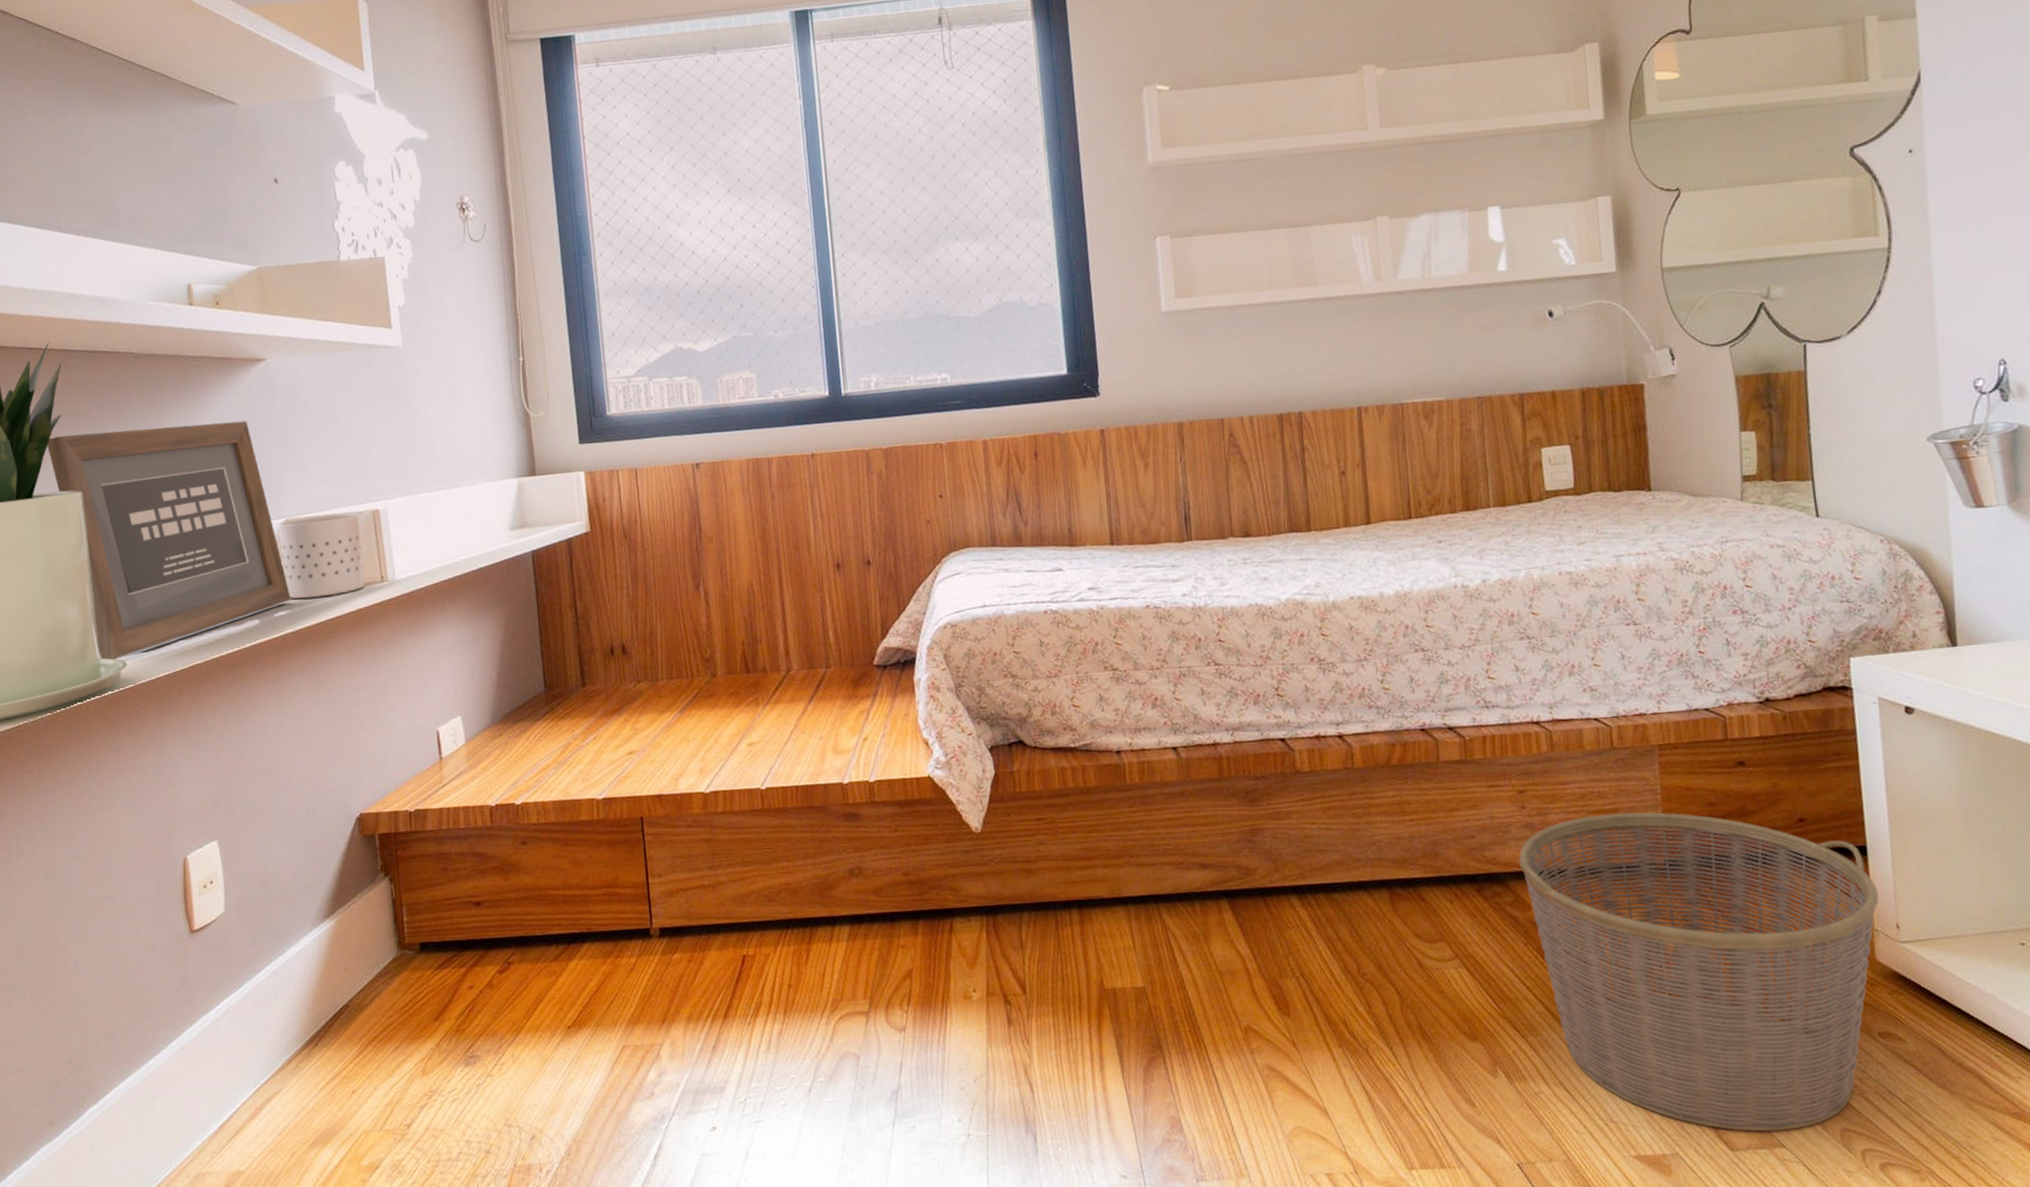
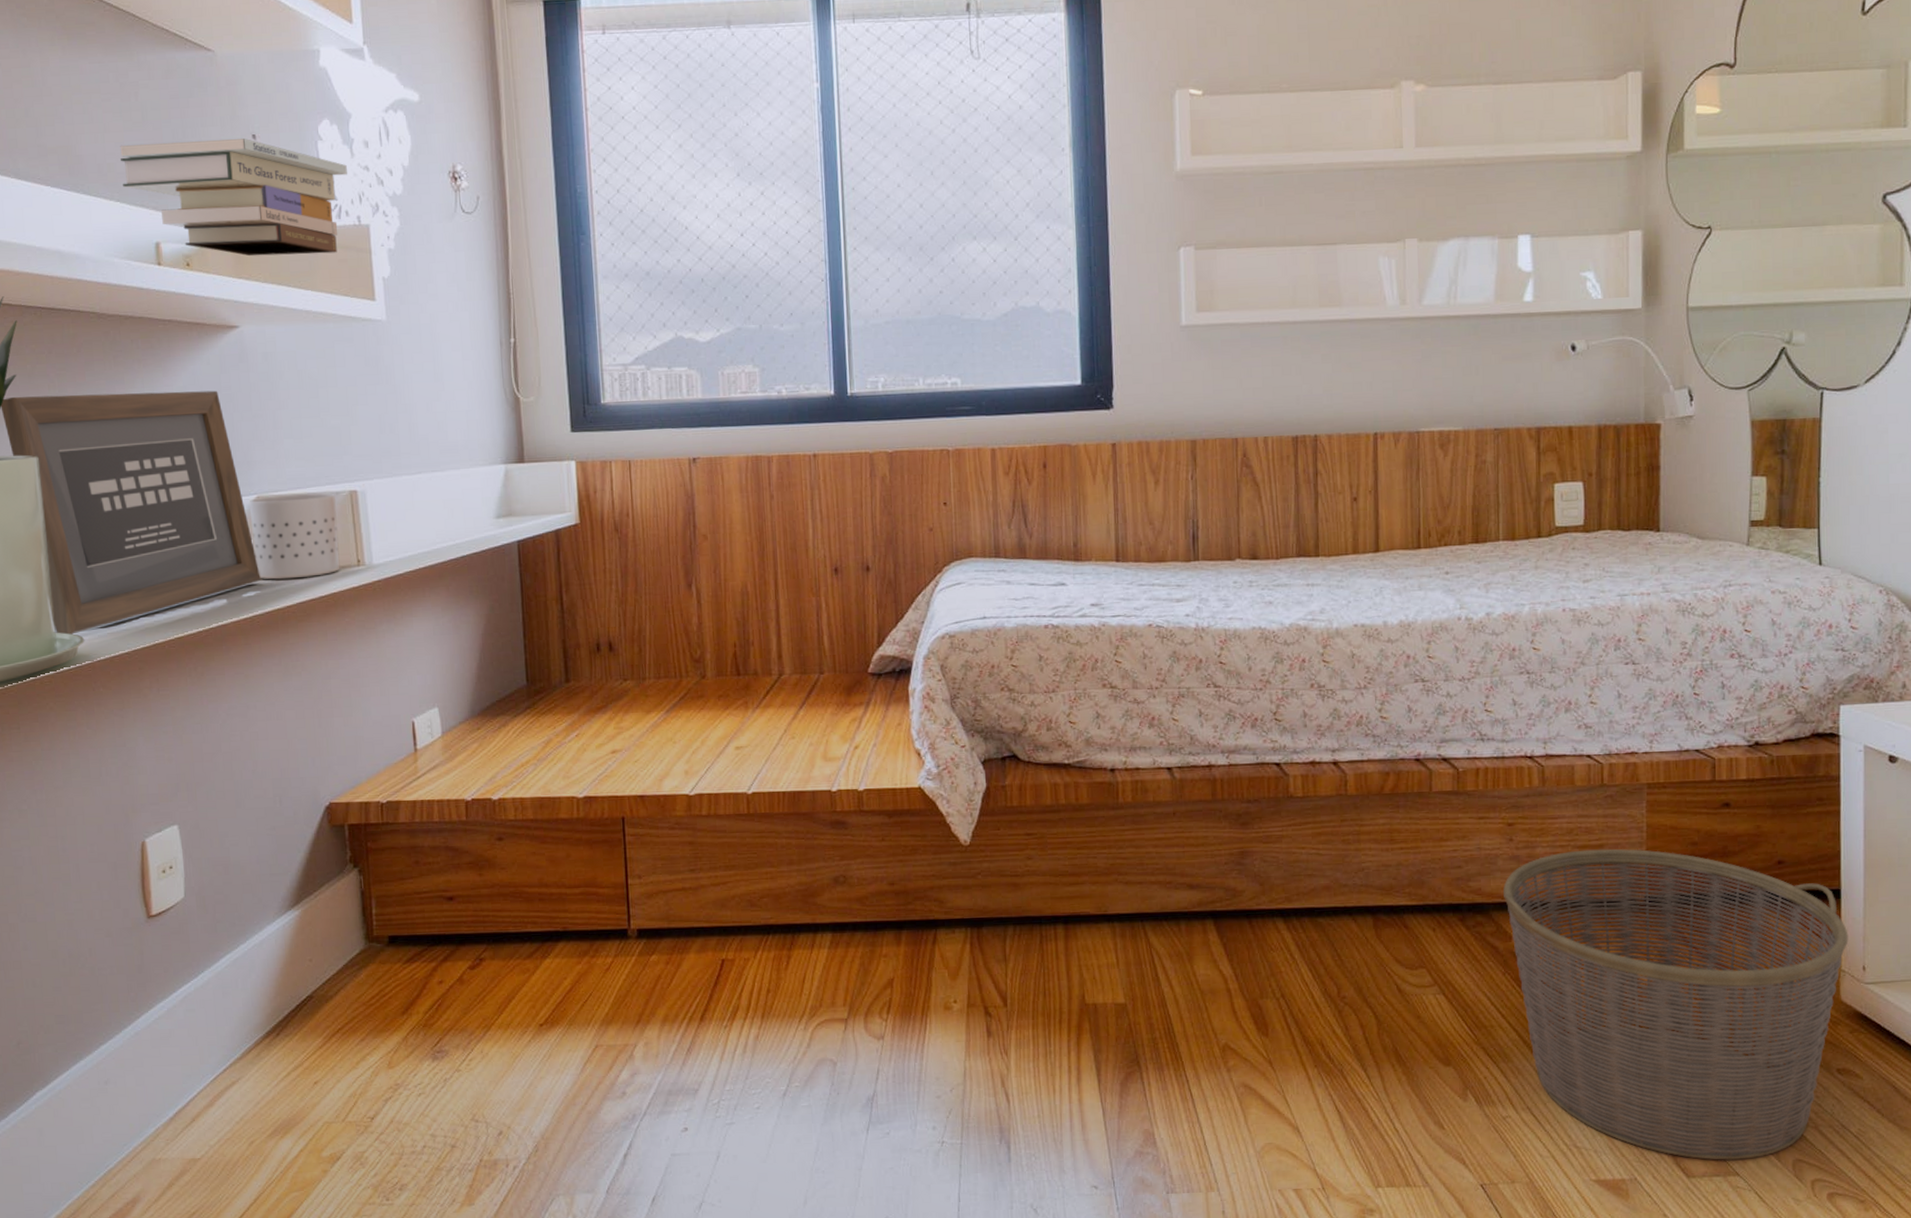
books: none [153,183,363,293] -> present [120,138,347,257]

